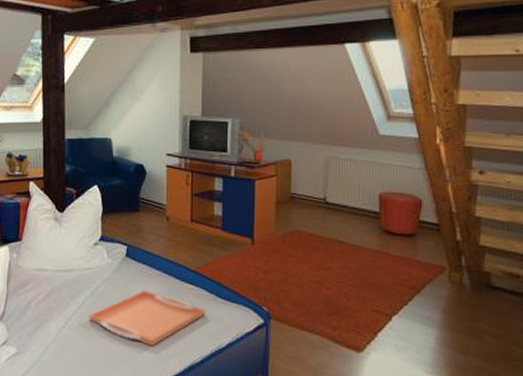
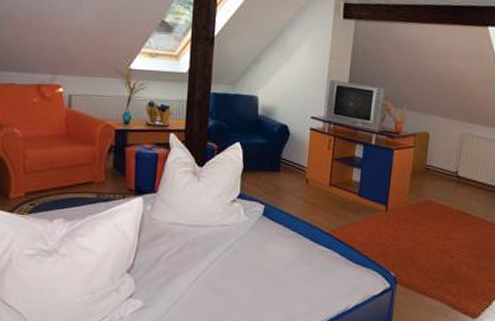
serving tray: present [89,290,207,346] -> none [220,249,337,306]

